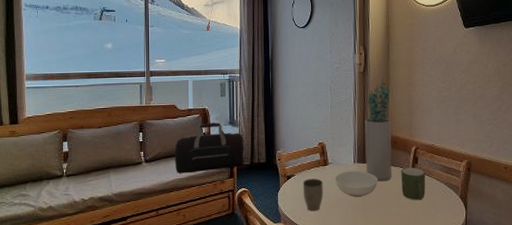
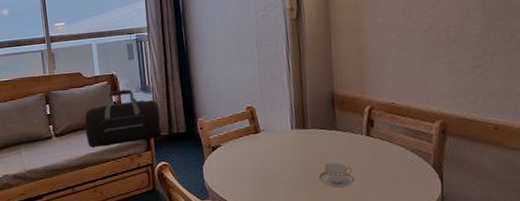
mug: present [302,178,323,211] -> none [230,148,257,186]
bowl: present [335,170,379,198] -> none [269,138,324,170]
vase: present [365,78,392,182] -> none [302,24,341,151]
teacup: none [373,191,401,214] -> present [318,162,355,188]
mug: present [401,168,426,201] -> none [352,132,386,172]

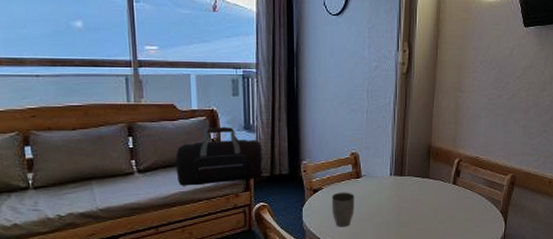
mug: none [230,148,257,186] -> present [331,192,354,227]
teacup: present [318,162,355,188] -> none [409,206,439,229]

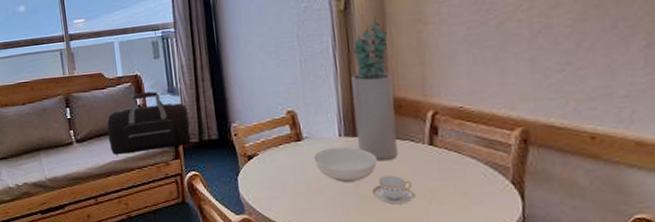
mug: present [331,192,354,227] -> none [269,158,299,201]
bowl: none [368,184,416,213] -> present [313,146,378,183]
vase: none [404,81,435,196] -> present [351,16,399,162]
teacup: none [409,206,439,229] -> present [372,175,416,205]

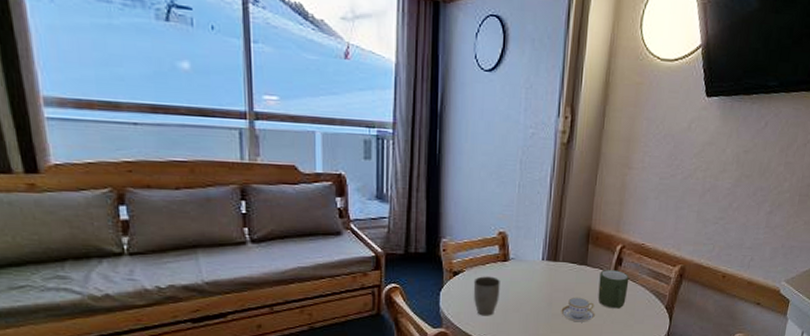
duffel bag: present [107,91,191,155] -> none [295,194,397,261]
mug: none [269,158,299,201] -> present [473,276,500,316]
bowl: present [313,146,378,183] -> none [515,269,571,303]
vase: present [351,16,399,162] -> none [557,154,599,285]
mug: none [411,141,453,187] -> present [598,270,630,309]

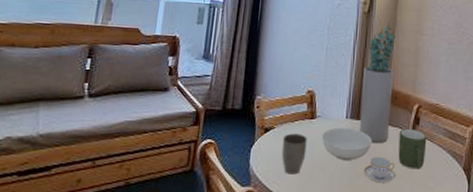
bowl: none [515,269,571,303] -> present [321,127,373,161]
vase: none [557,154,599,285] -> present [360,22,396,144]

